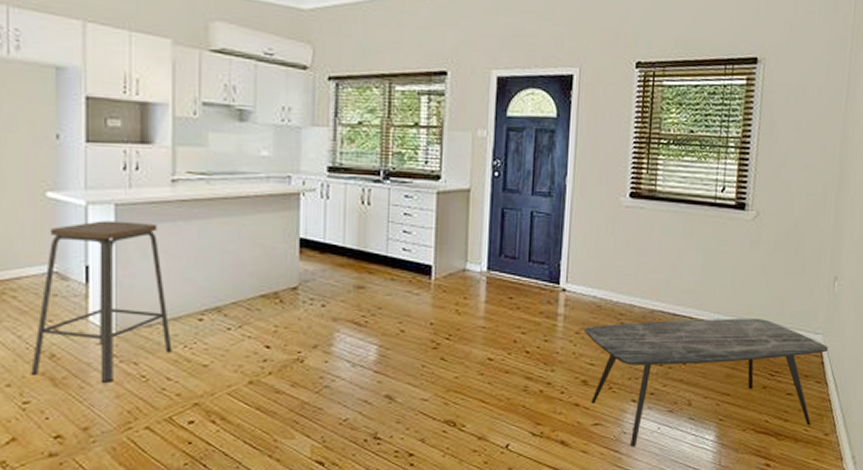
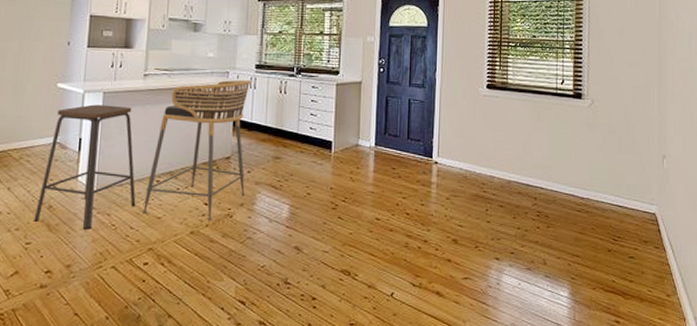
bar stool: none [182,186,322,367] -> present [142,79,251,220]
coffee table: present [584,319,828,448] -> none [454,189,663,300]

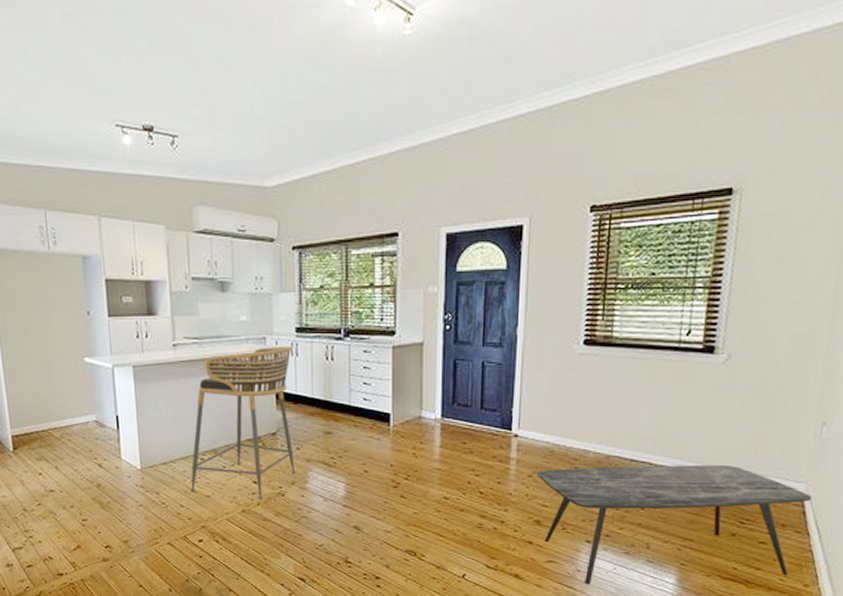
bar stool: present [34,104,136,229] -> none [85,379,183,507]
coffee table: none [454,189,663,300] -> present [537,465,812,585]

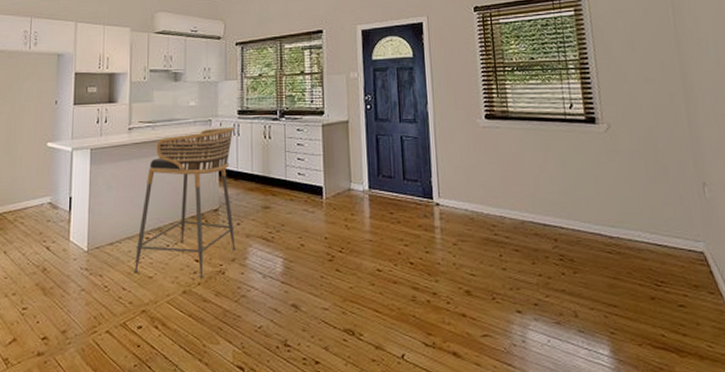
coffee table: present [537,465,812,585] -> none [461,227,714,361]

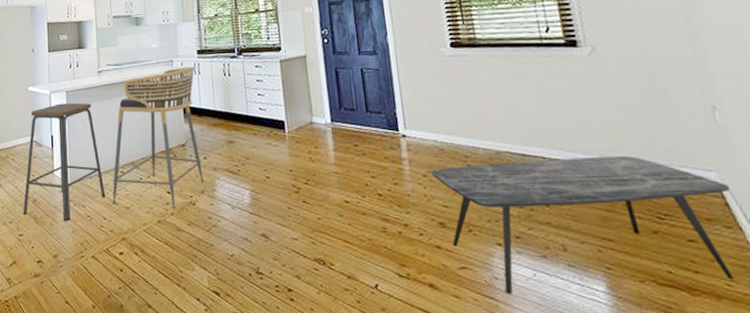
bar stool: none [29,161,127,292] -> present [23,102,106,221]
coffee table: none [461,227,714,361] -> present [431,156,734,295]

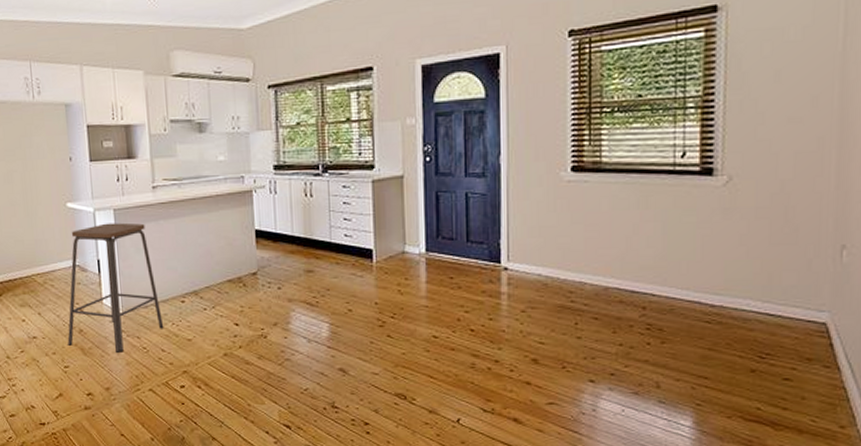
bar stool: present [112,66,204,209] -> none [171,184,278,342]
coffee table: present [431,156,734,295] -> none [531,295,838,429]

